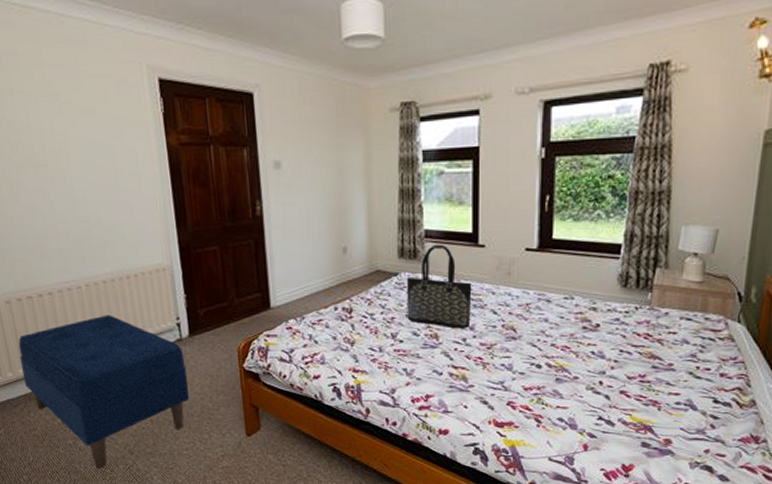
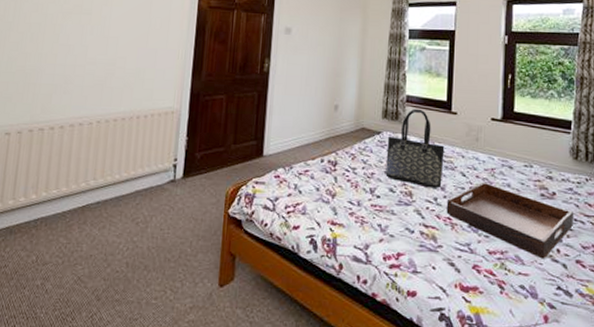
bench: present [18,315,189,469] -> none [11,151,174,316]
serving tray: none [477,318,620,392] -> present [446,181,574,259]

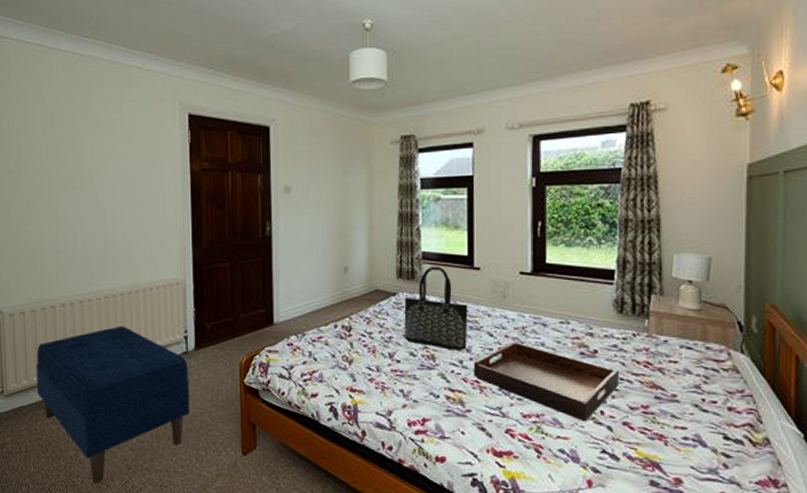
bench: none [11,151,174,316] -> present [36,326,190,483]

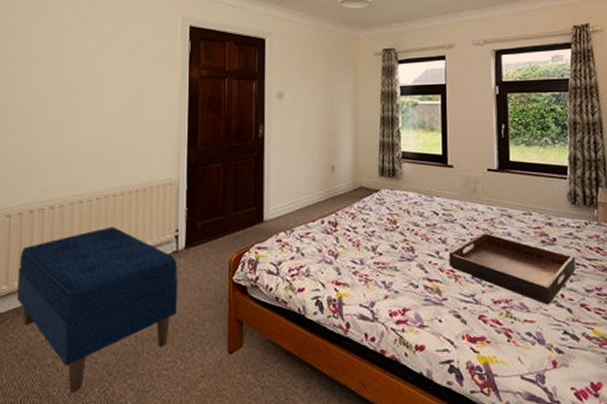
tote bag: present [404,266,468,350] -> none [386,164,444,242]

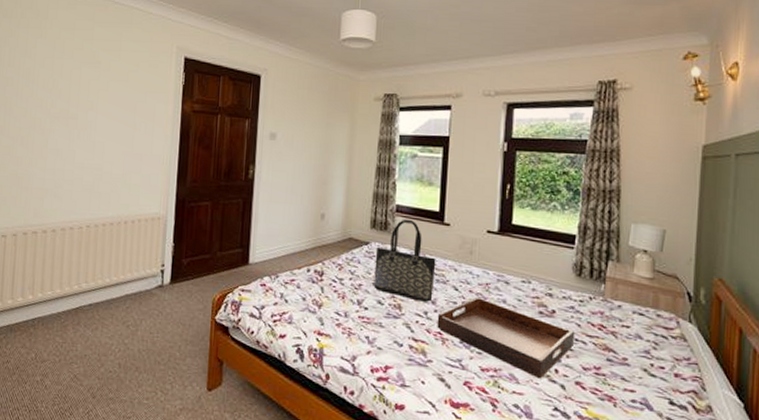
bench: present [17,227,179,393] -> none [10,255,162,410]
tote bag: none [386,164,444,242] -> present [374,219,436,302]

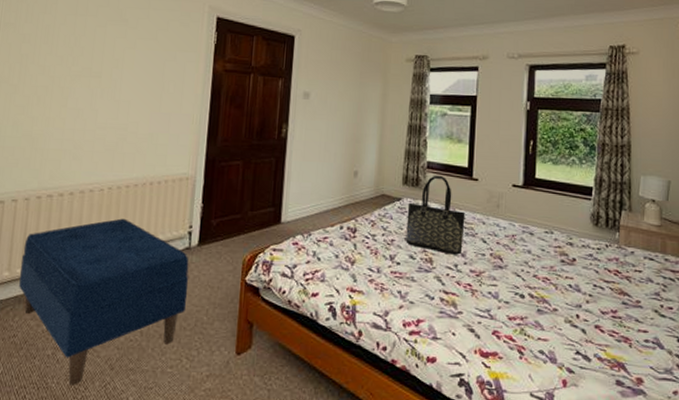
bench: none [10,255,162,410] -> present [19,218,189,385]
serving tray: present [437,296,575,379] -> none [466,248,594,325]

